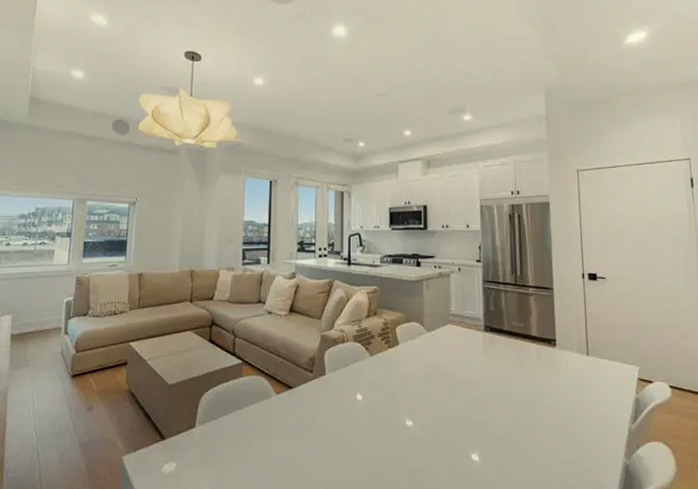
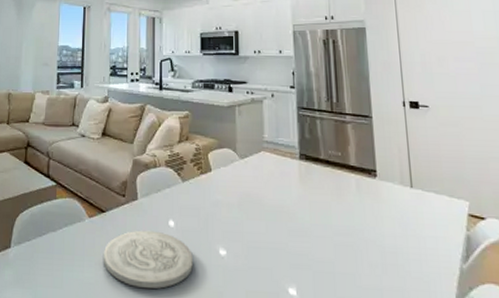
plate: none [291,404,380,462] -> present [104,230,193,290]

